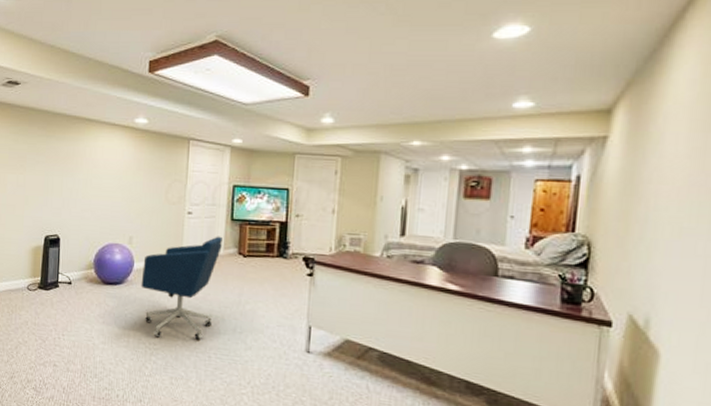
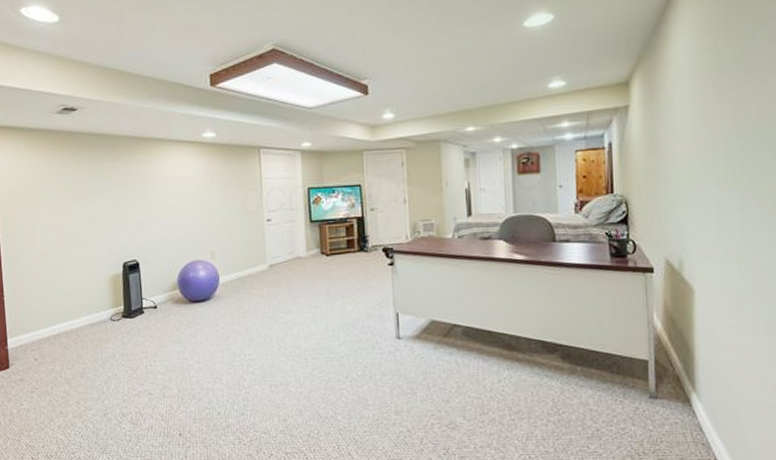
office chair: present [141,236,222,340] -> none [228,239,305,348]

